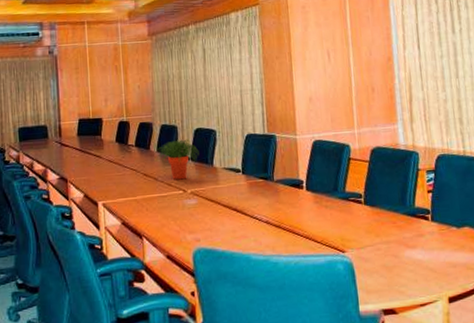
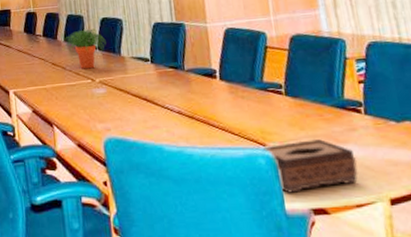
tissue box: none [342,245,423,296] -> present [263,139,358,193]

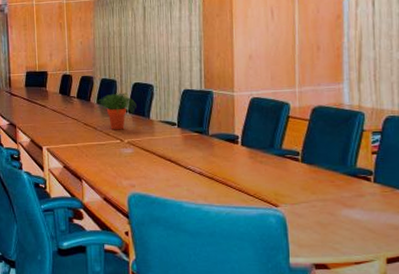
tissue box: present [263,139,358,193] -> none [275,203,361,249]

